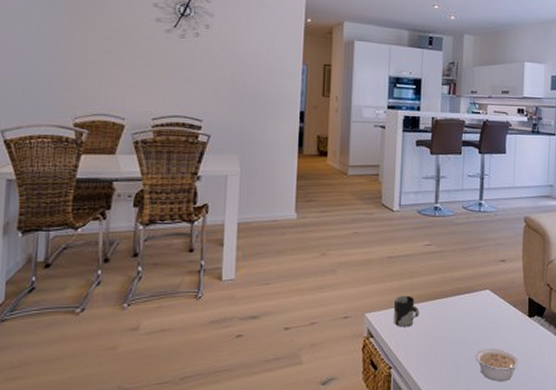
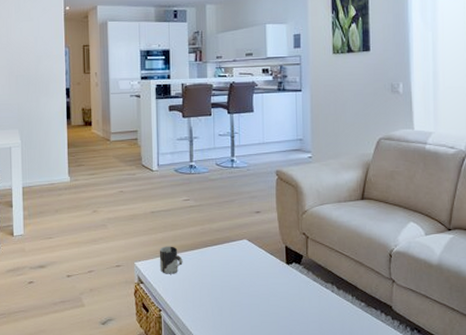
legume: present [474,349,520,382] -> none [237,294,281,325]

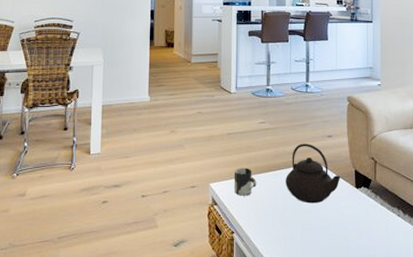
teapot: none [213,220,271,281] -> present [286,143,341,204]

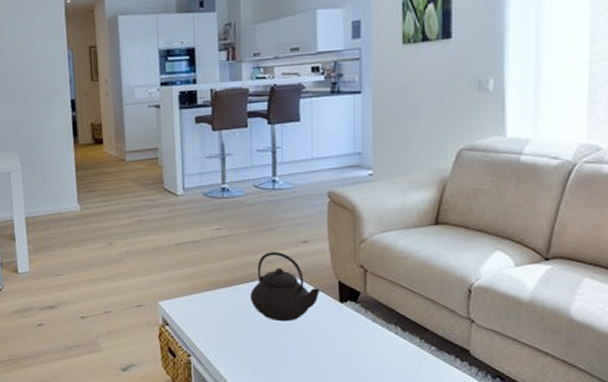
cup: present [234,168,257,196] -> none [186,282,215,315]

